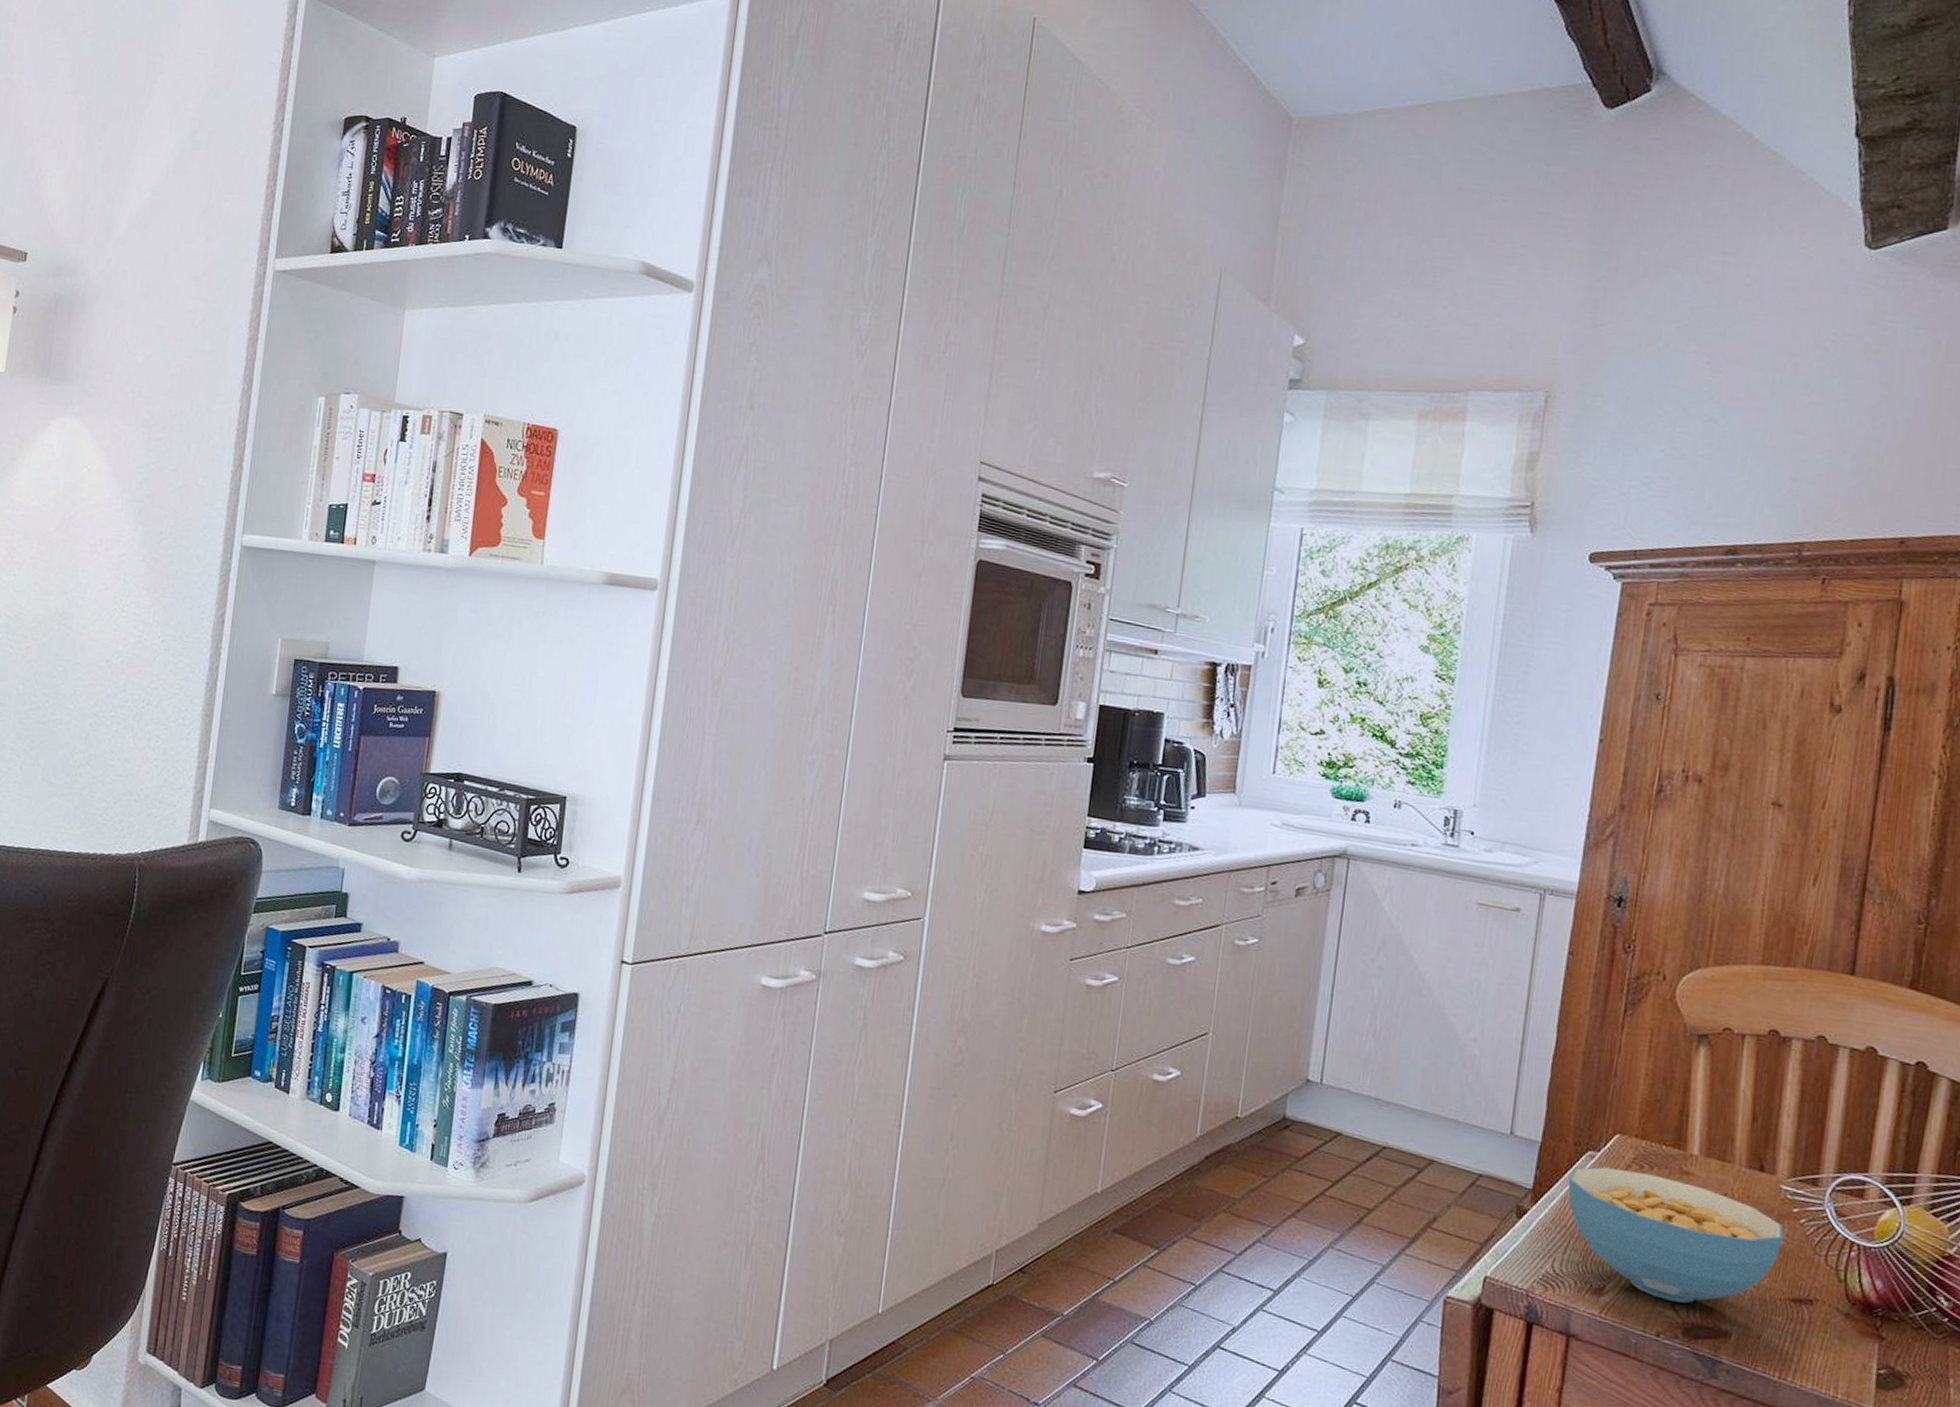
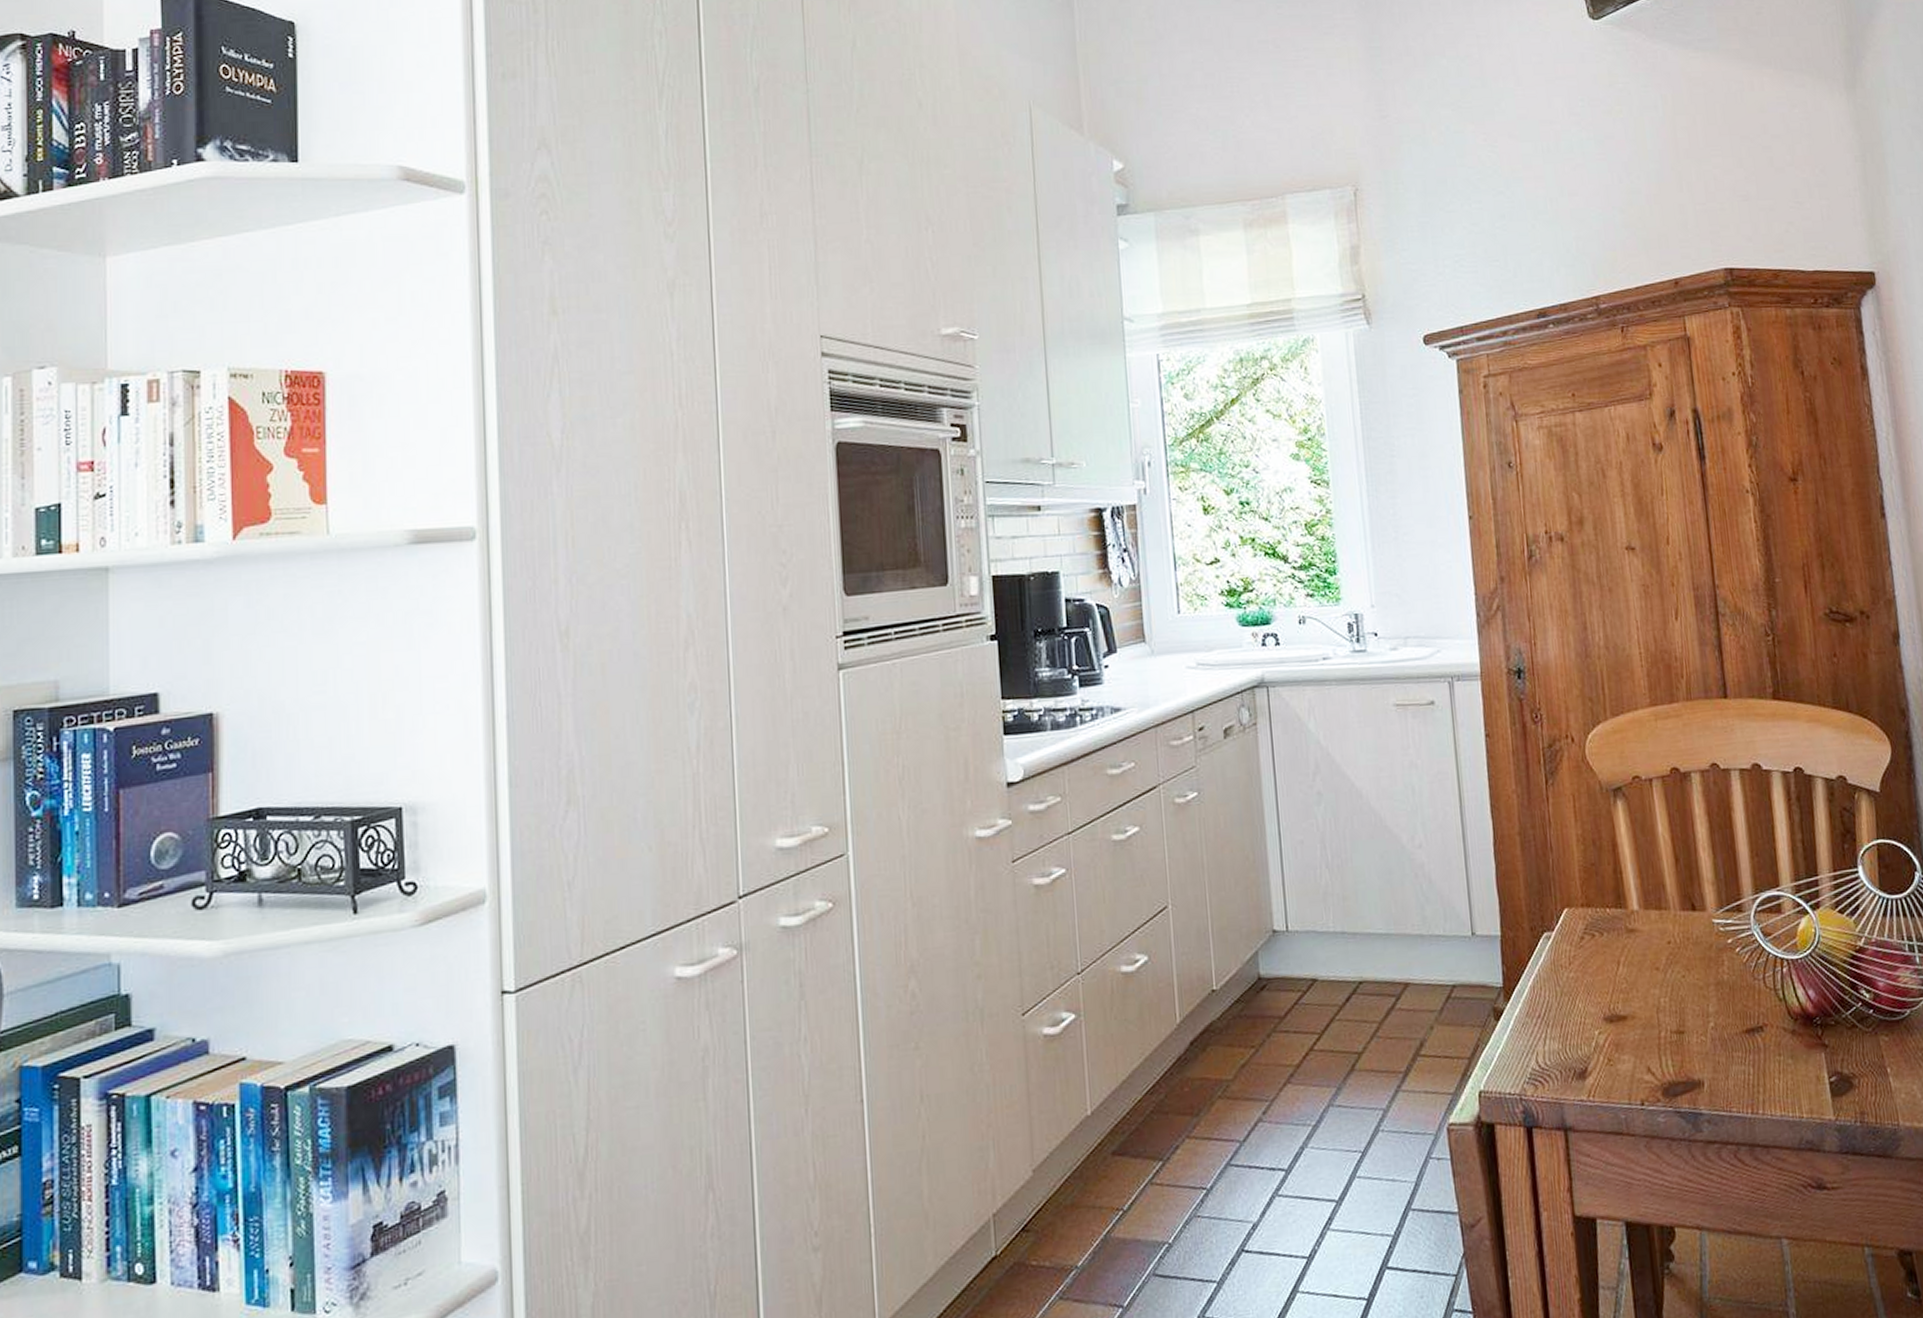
cereal bowl: present [1568,1166,1784,1304] -> none [1532,940,1726,1066]

